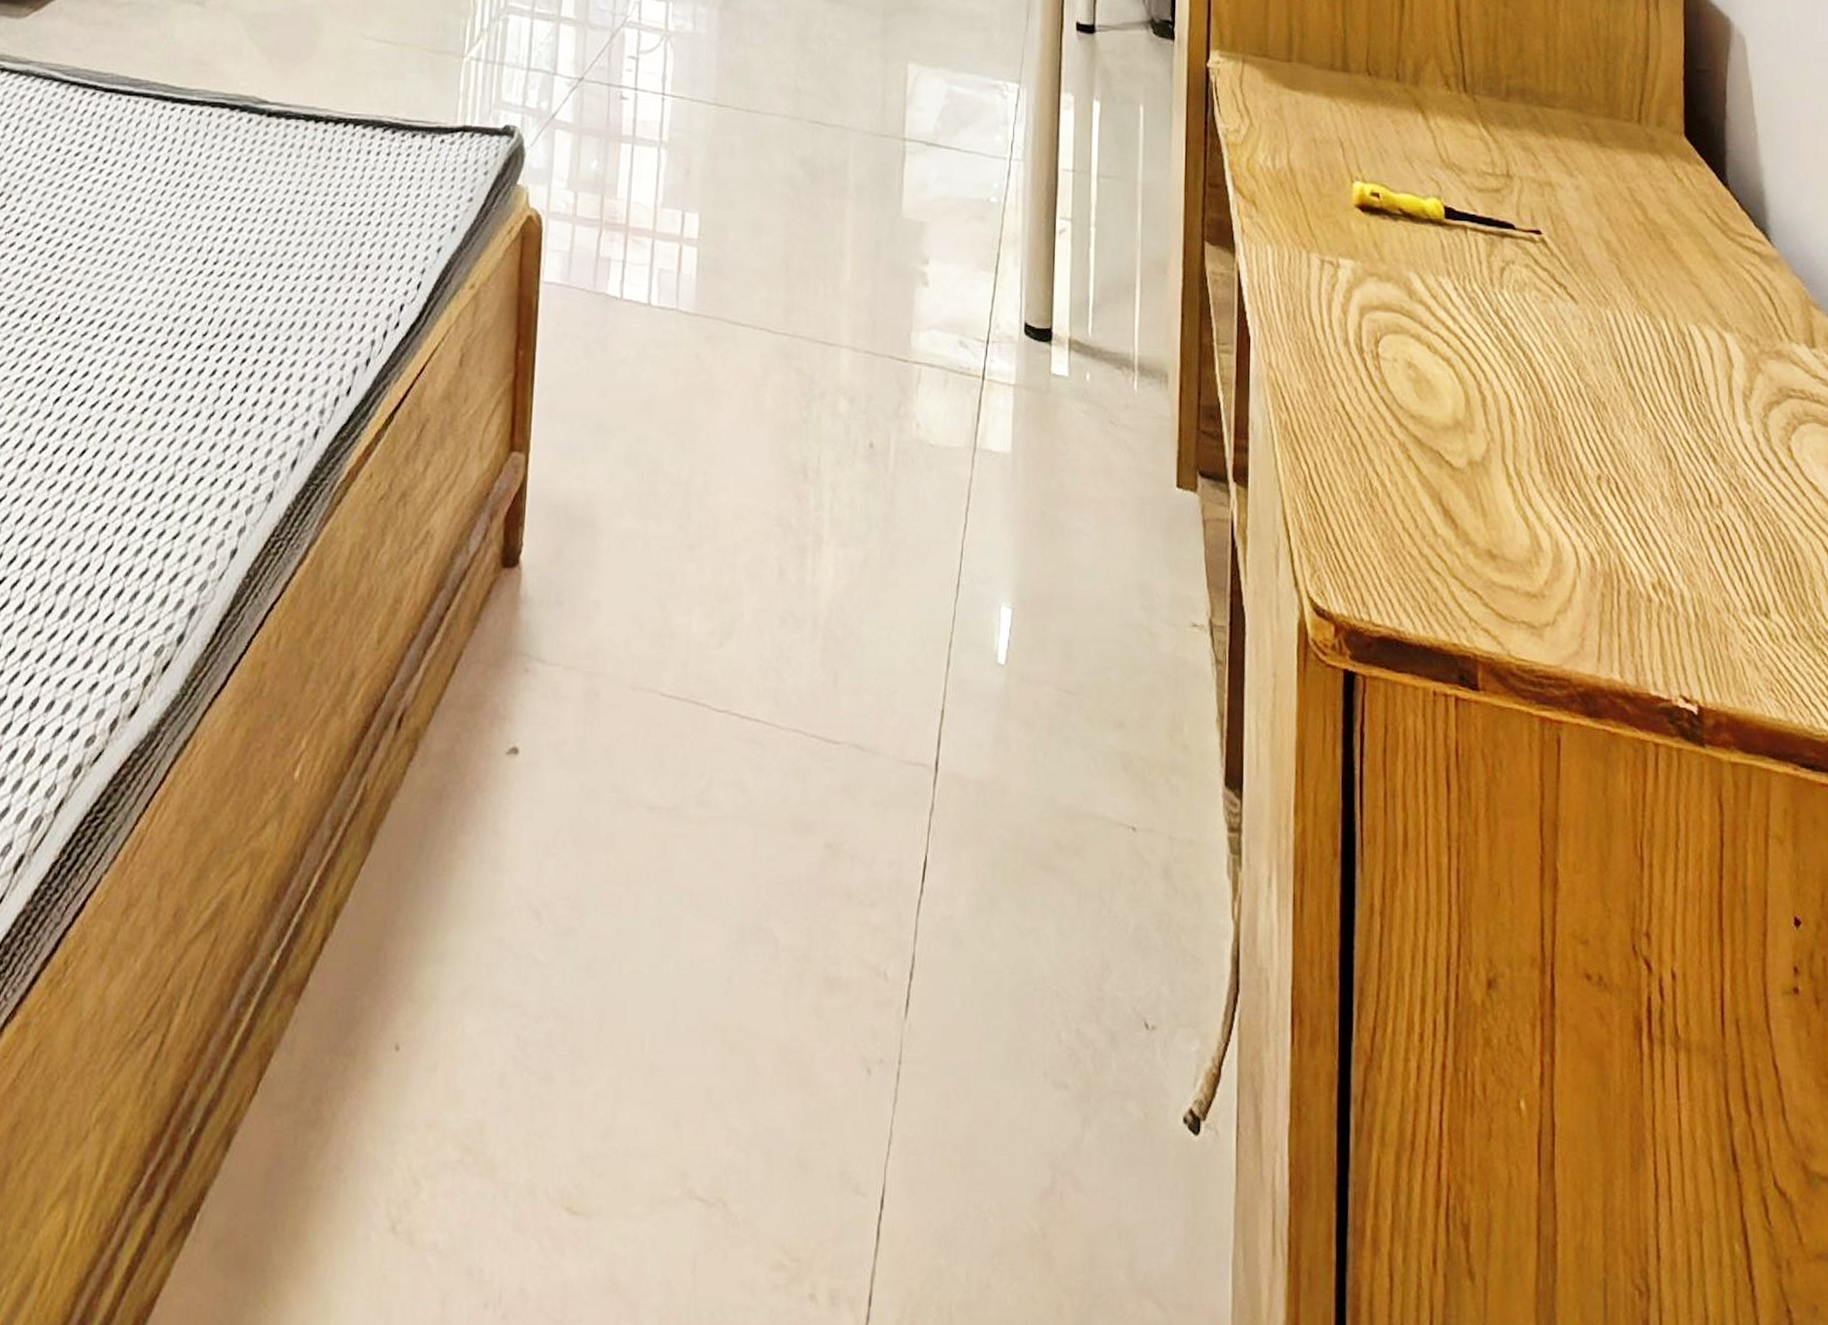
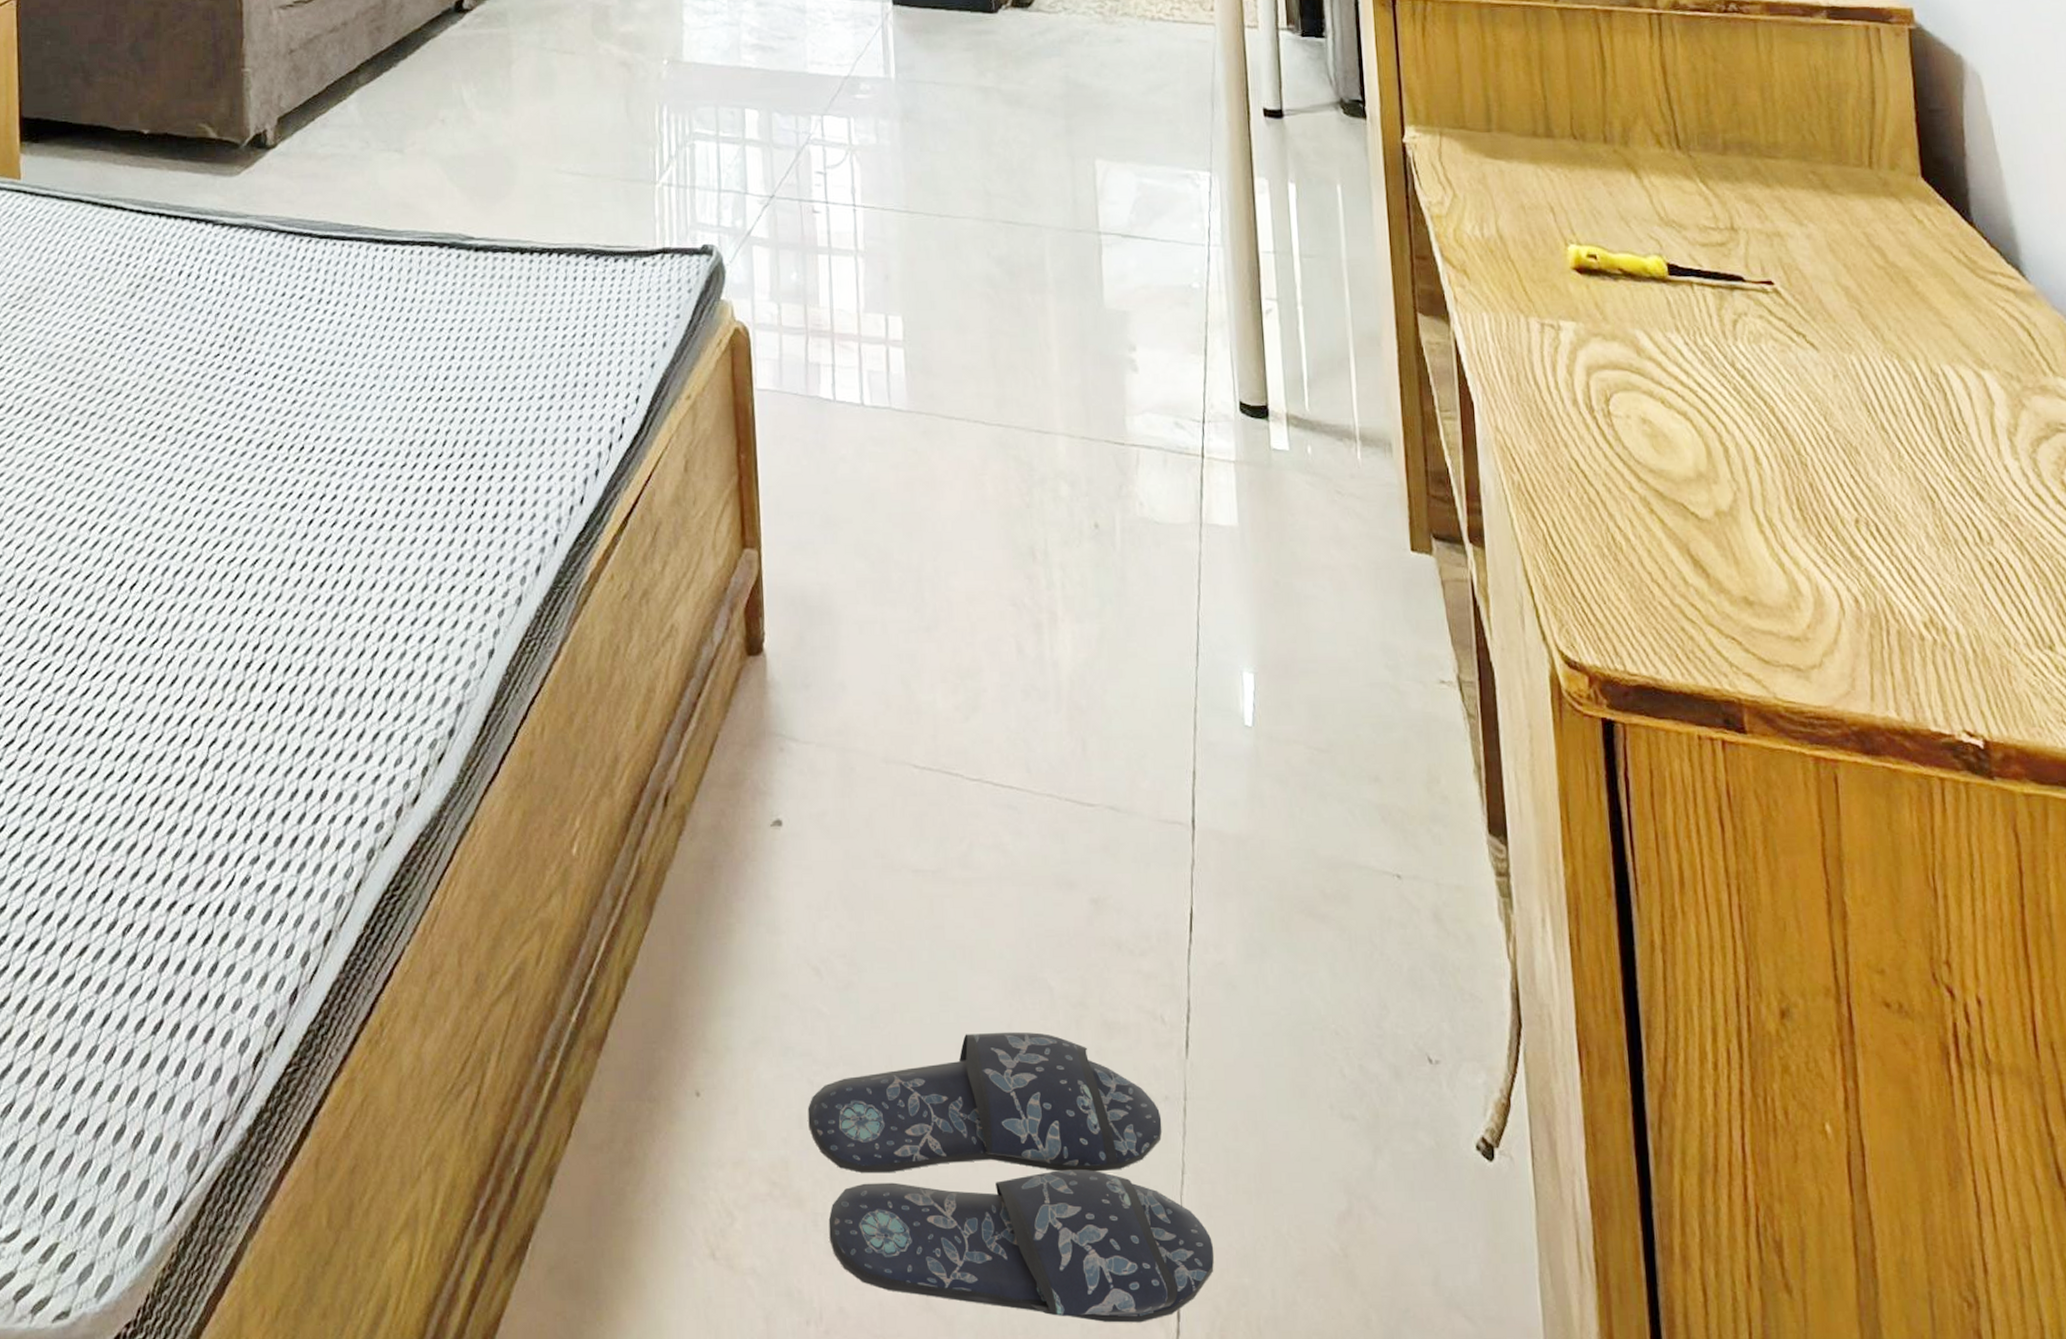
slippers: none [510,986,912,1308] -> present [808,1031,1214,1323]

